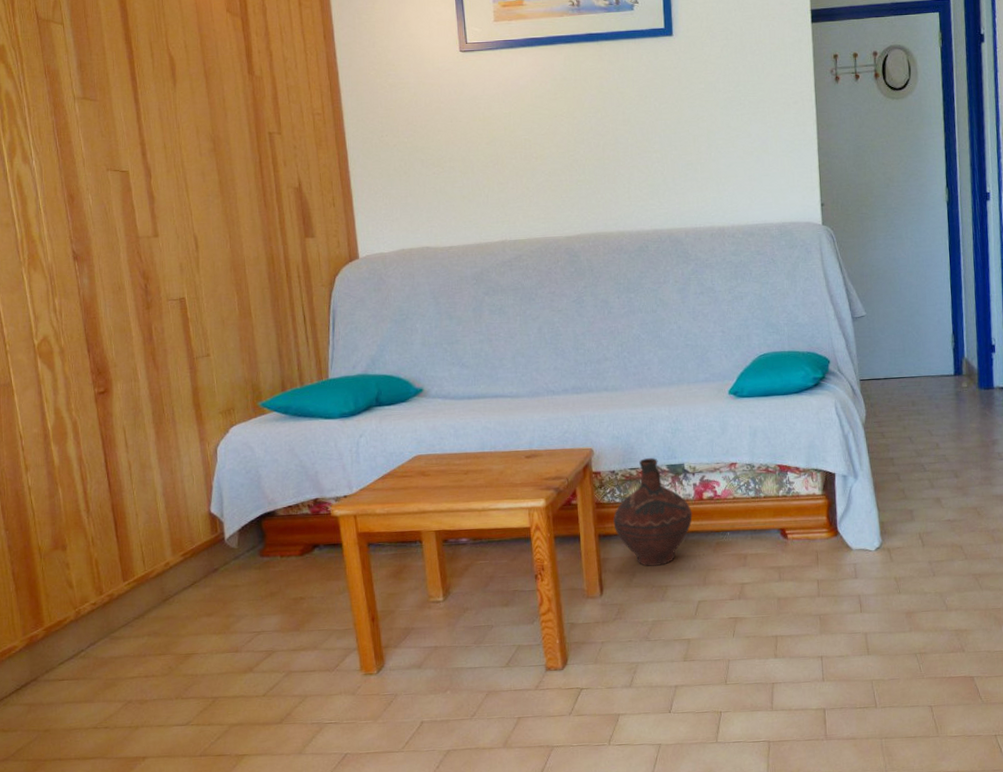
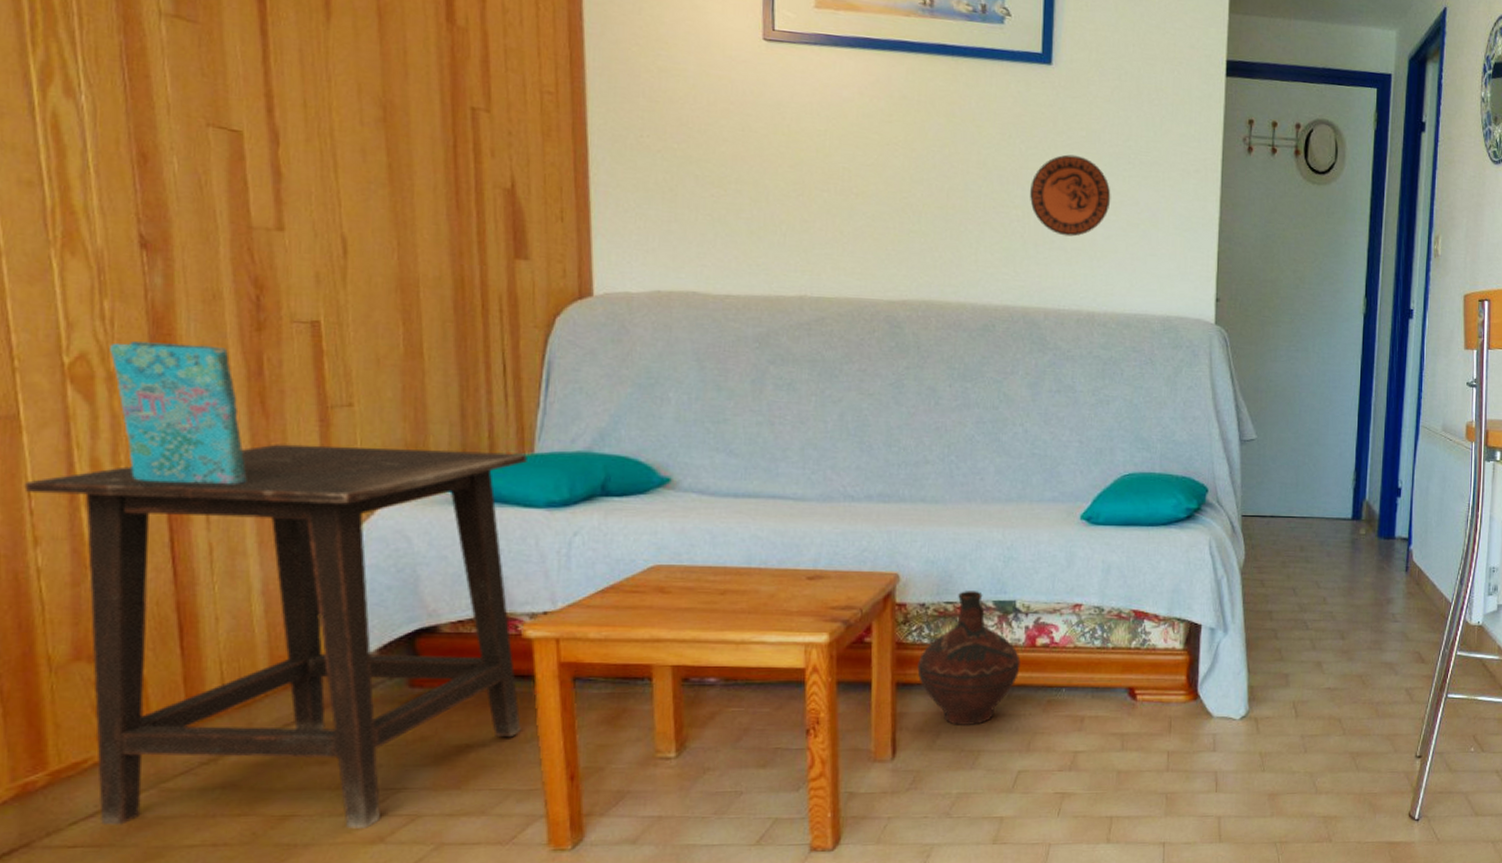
side table: none [18,379,336,665] -> present [24,444,527,829]
cover: none [60,322,148,422] -> present [109,341,247,485]
decorative plate: none [665,104,729,169] -> present [1030,154,1111,237]

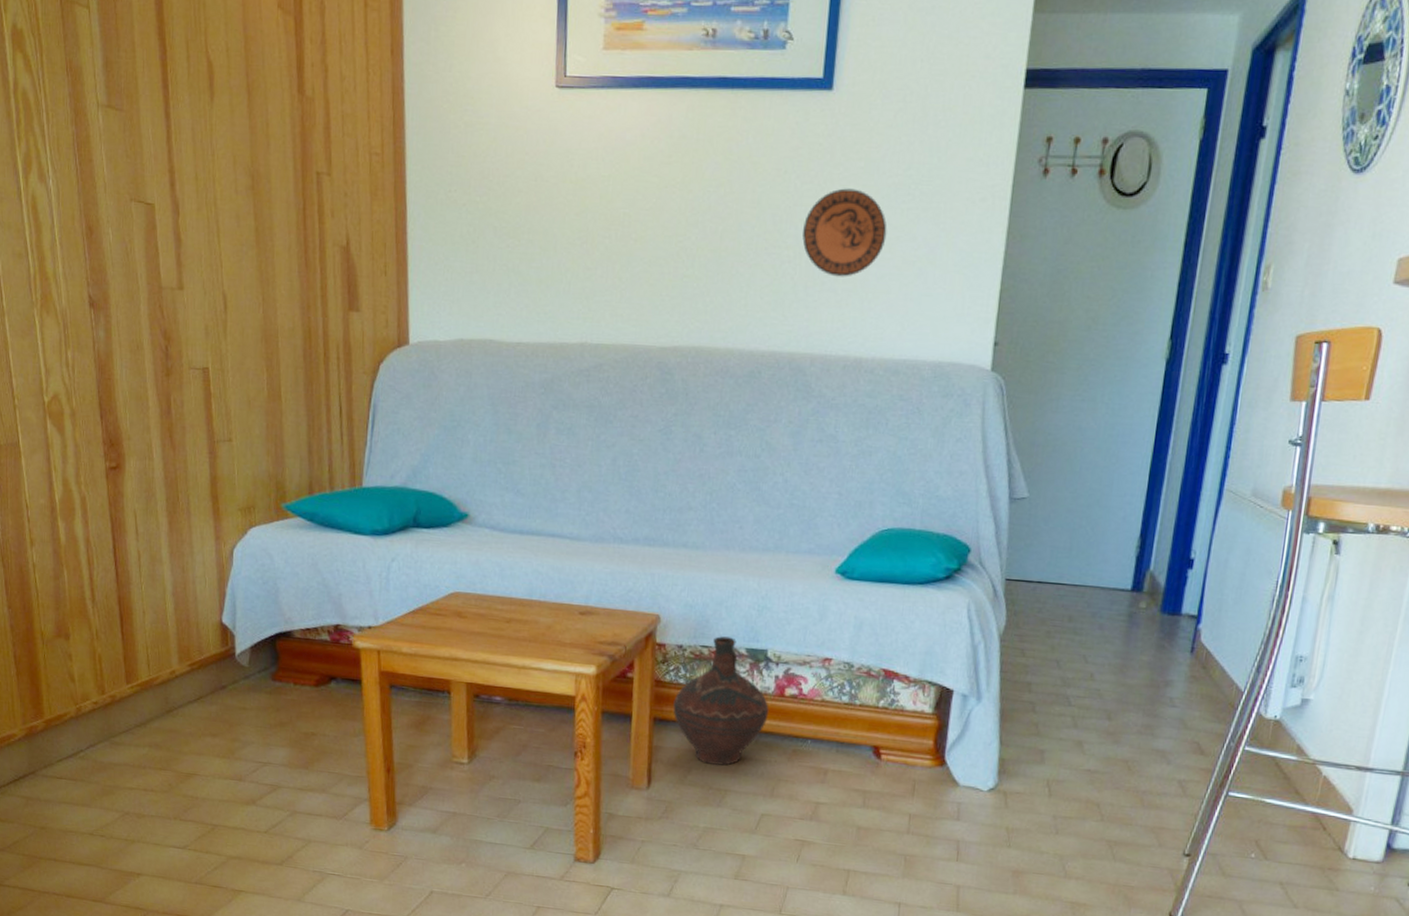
side table: present [24,444,527,829] -> none [24,471,357,792]
cover: present [109,341,247,485] -> none [72,385,162,505]

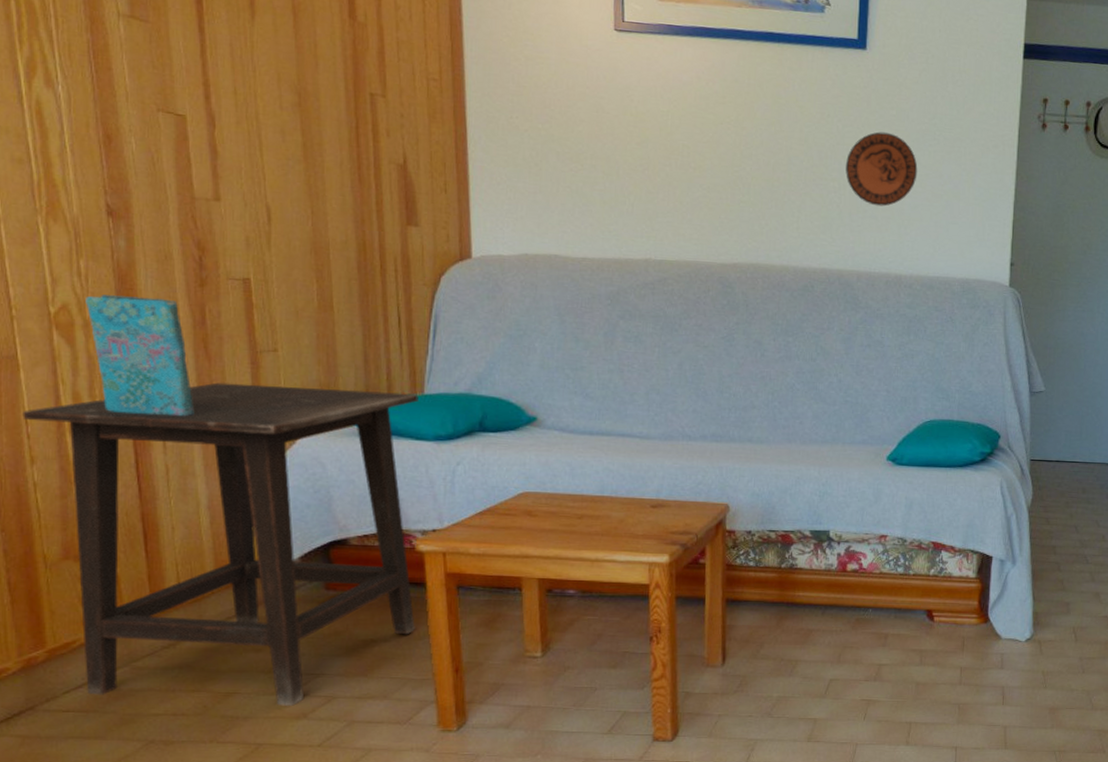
side table: none [24,471,357,792] -> present [23,382,419,706]
cover: none [72,385,162,505] -> present [85,295,195,417]
ceramic jug: present [673,636,769,766] -> none [744,521,833,638]

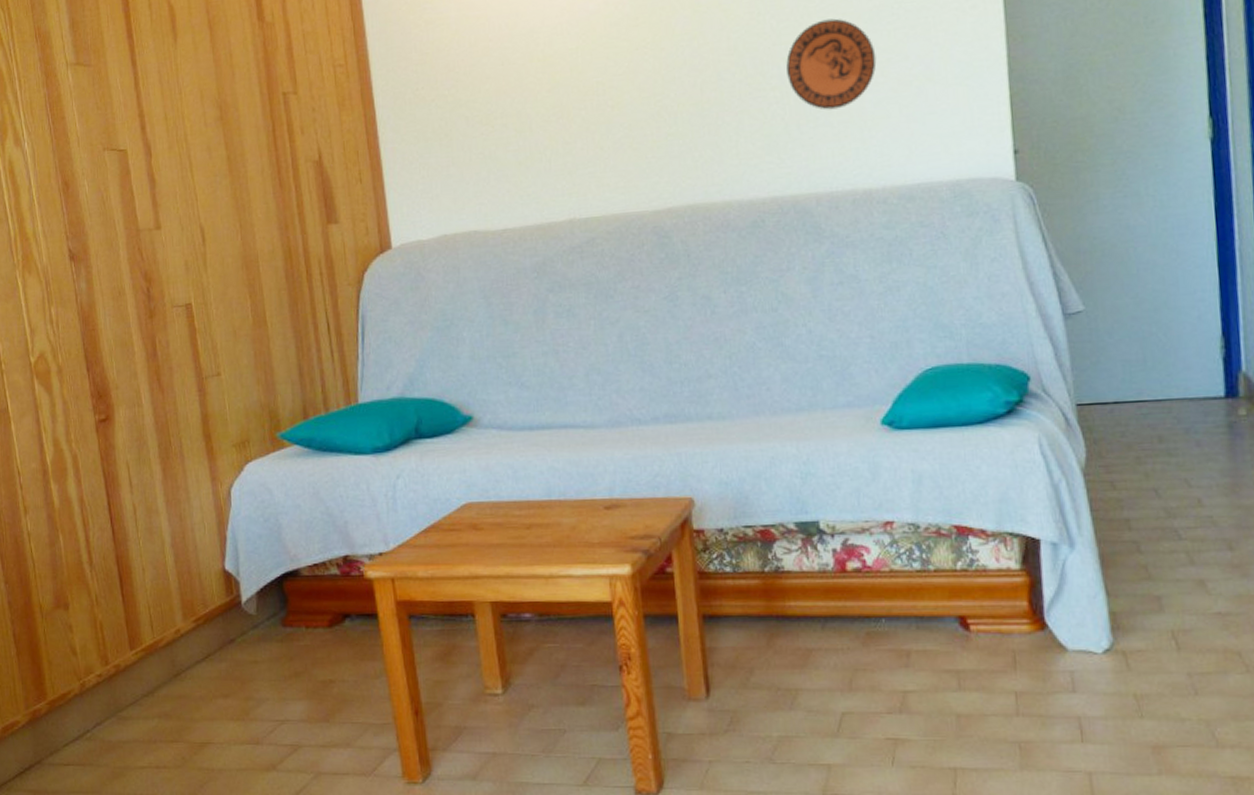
side table: present [23,382,419,706] -> none [15,404,371,756]
cover: present [85,295,195,417] -> none [58,335,154,455]

